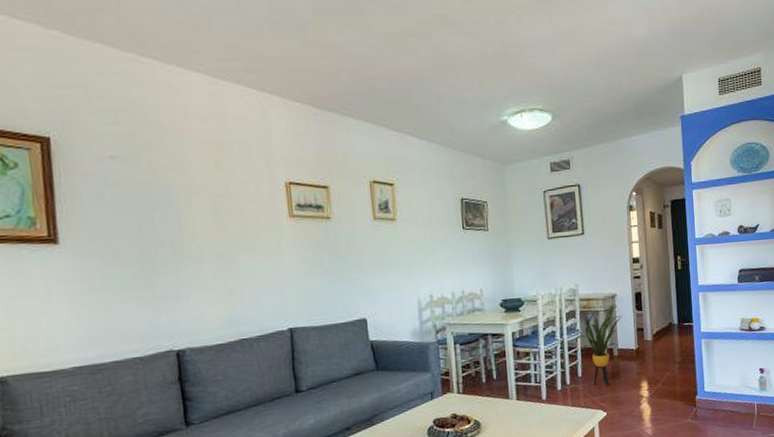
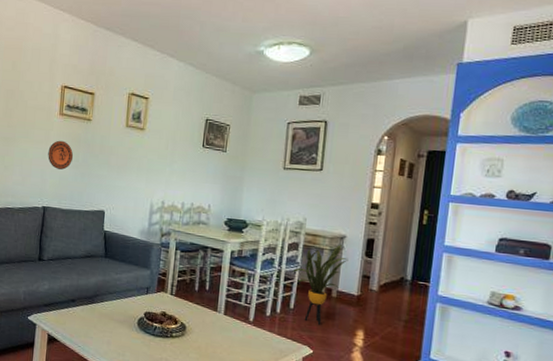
decorative plate: none [283,246,316,281] -> present [48,140,73,170]

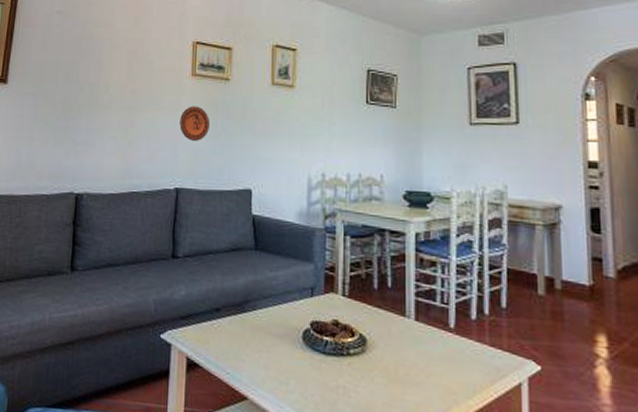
house plant: present [293,245,349,326] -> none [499,218,570,331]

